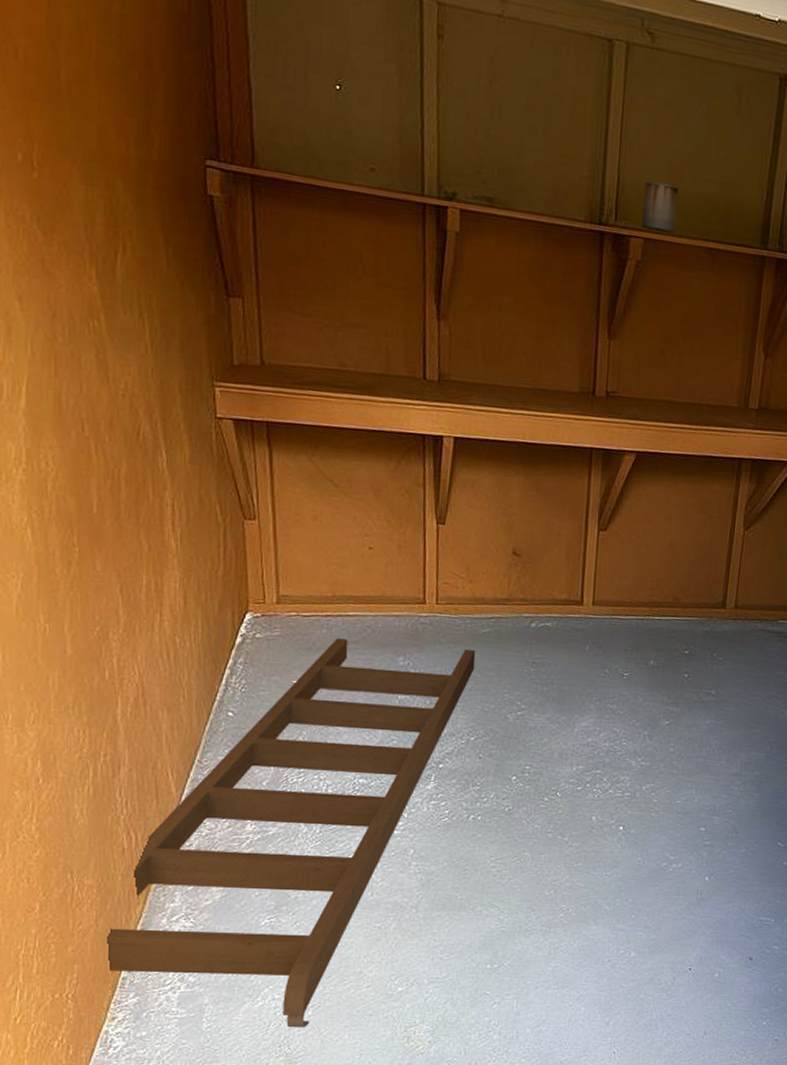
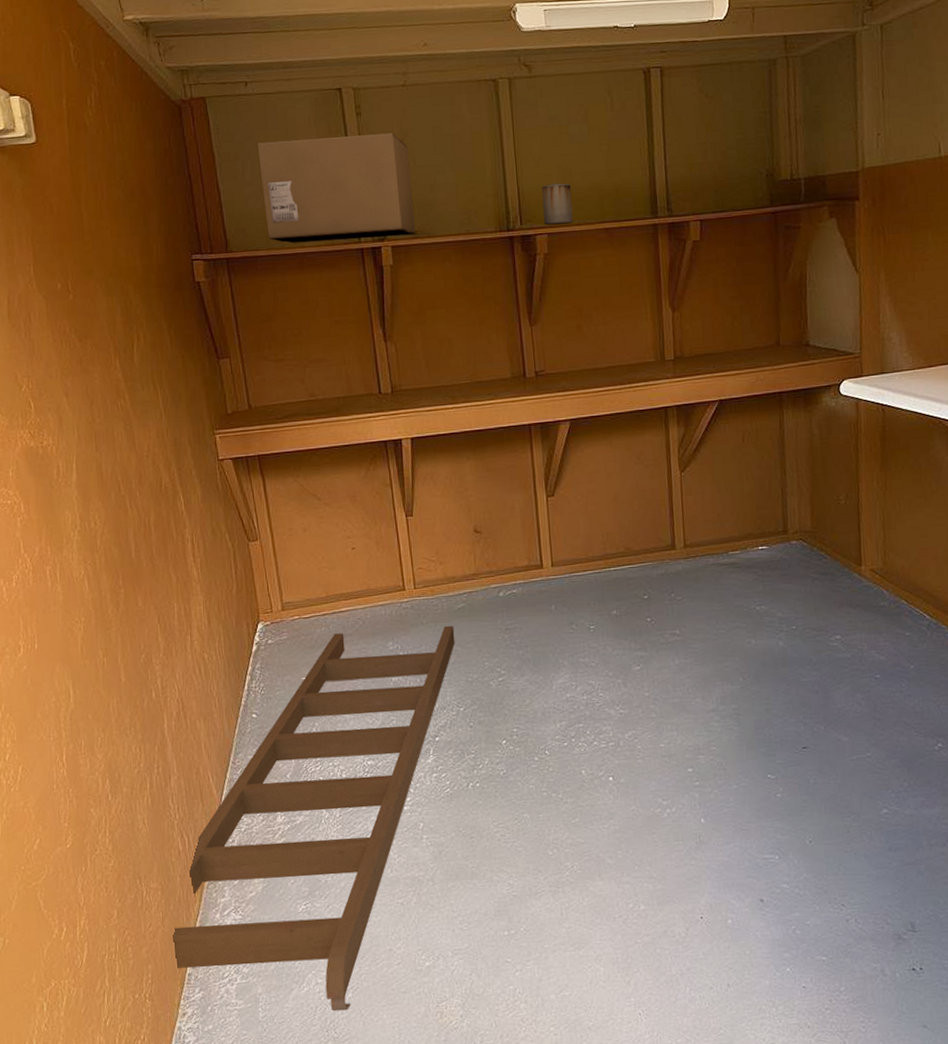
box: none [306,38,496,203] -> present [258,133,416,244]

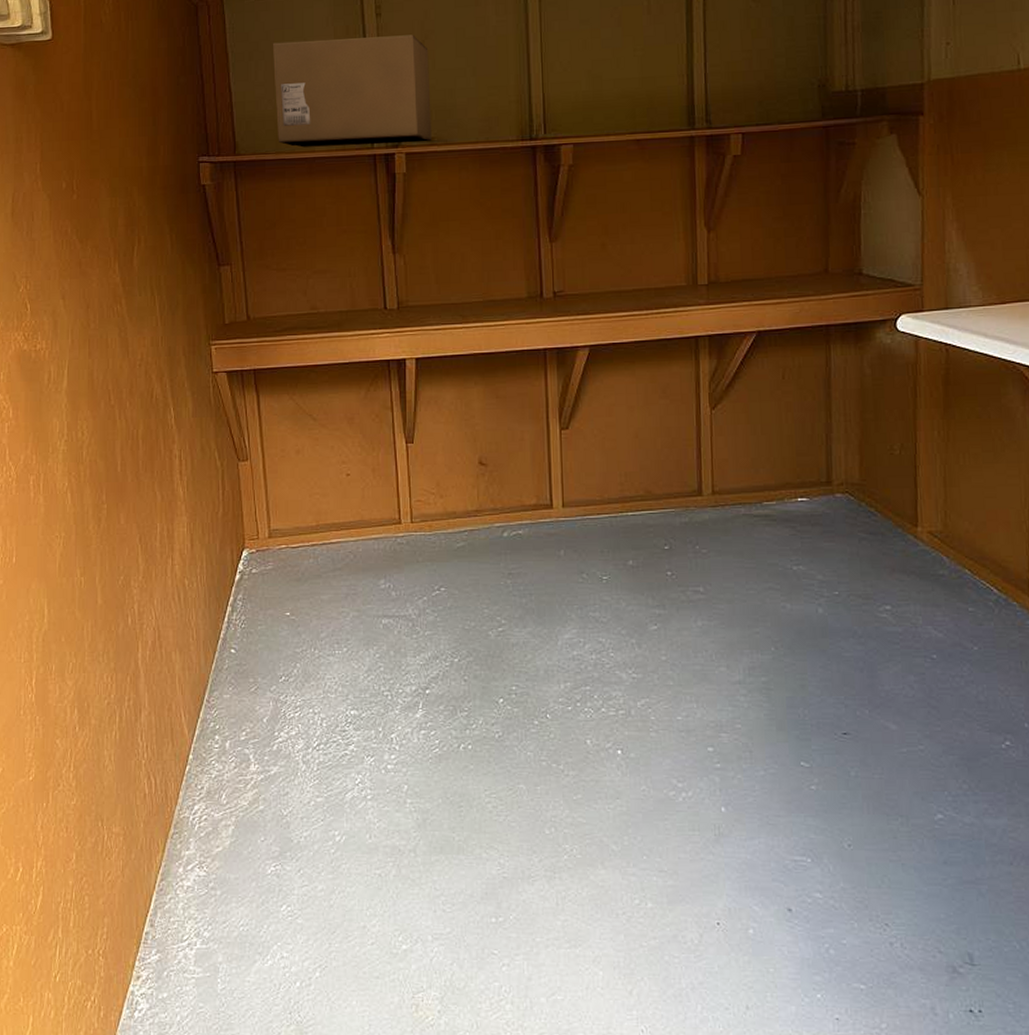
ladder: present [173,626,455,1012] -> none [132,566,453,992]
can: present [541,183,573,226] -> none [569,90,602,135]

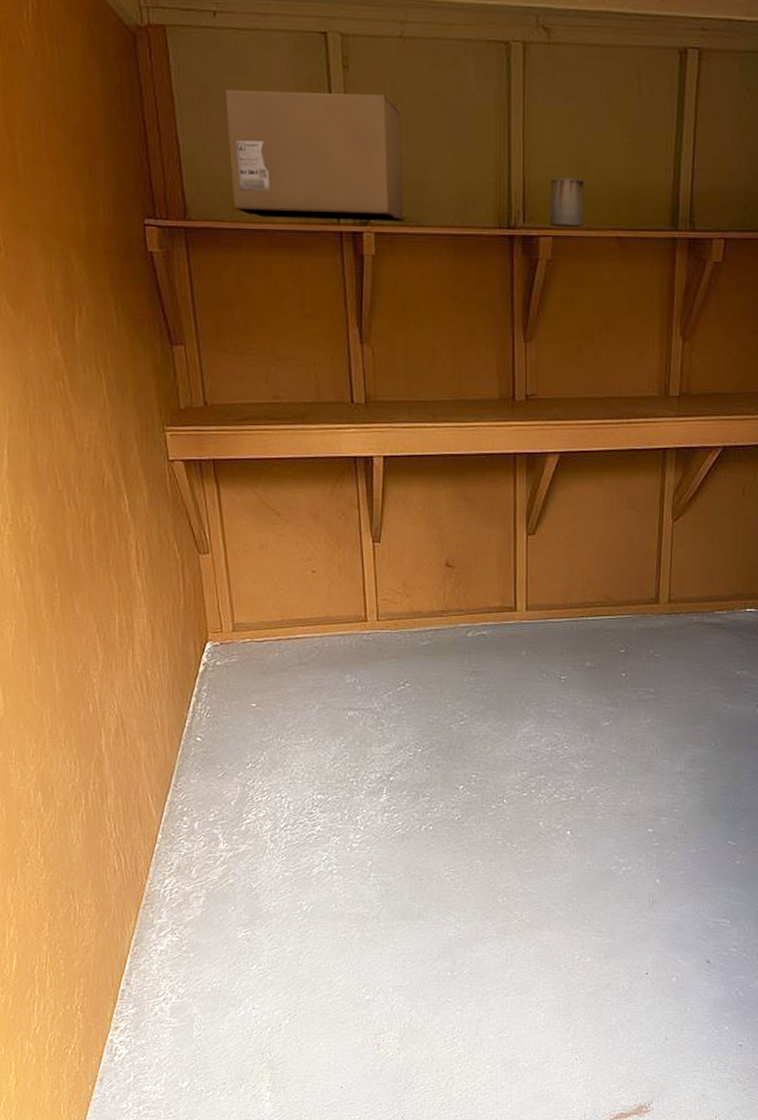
can: none [569,90,602,135] -> present [550,177,584,227]

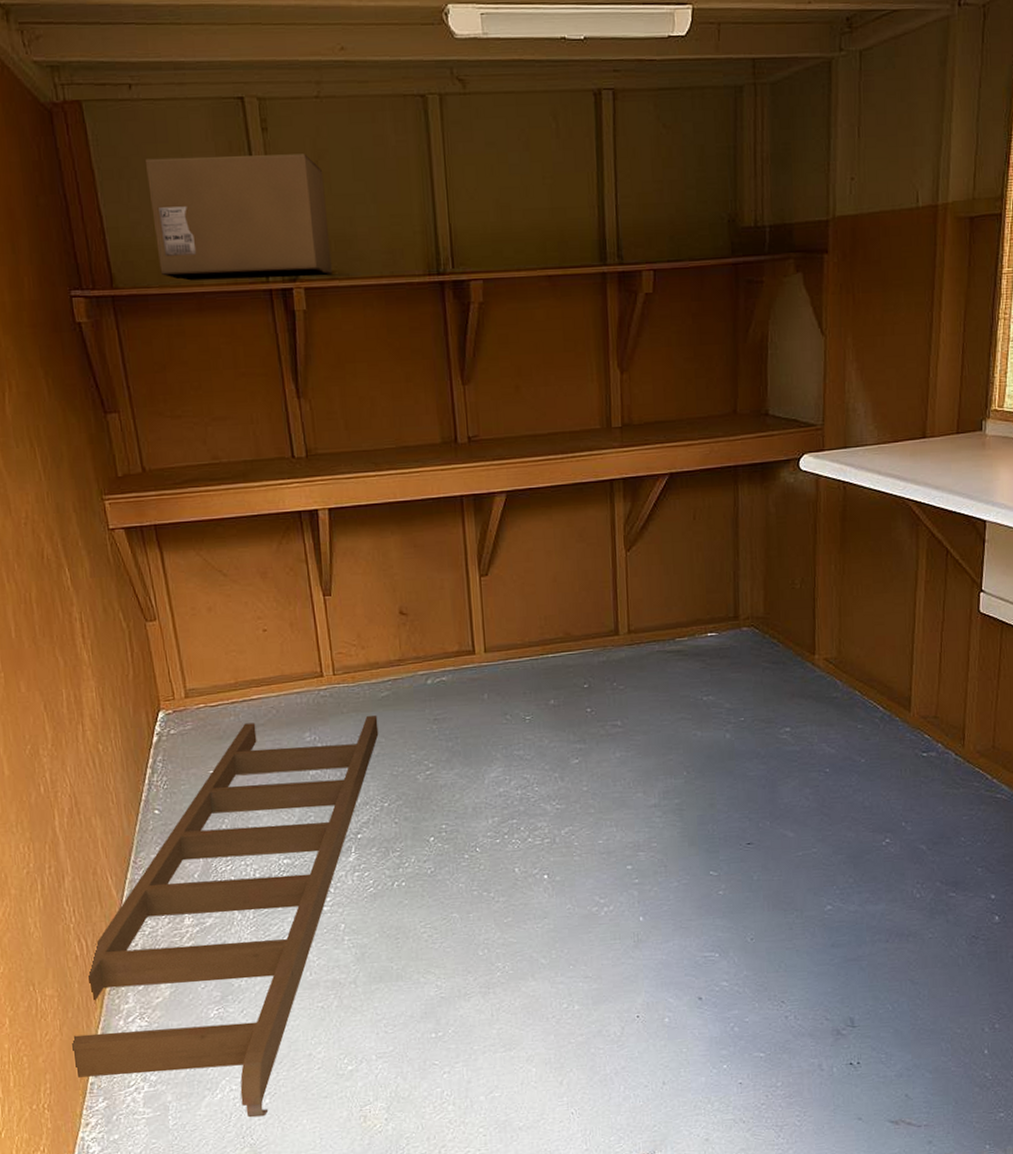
ladder: none [106,661,417,1036] -> present [72,716,379,1118]
can: present [550,177,584,227] -> none [476,221,512,270]

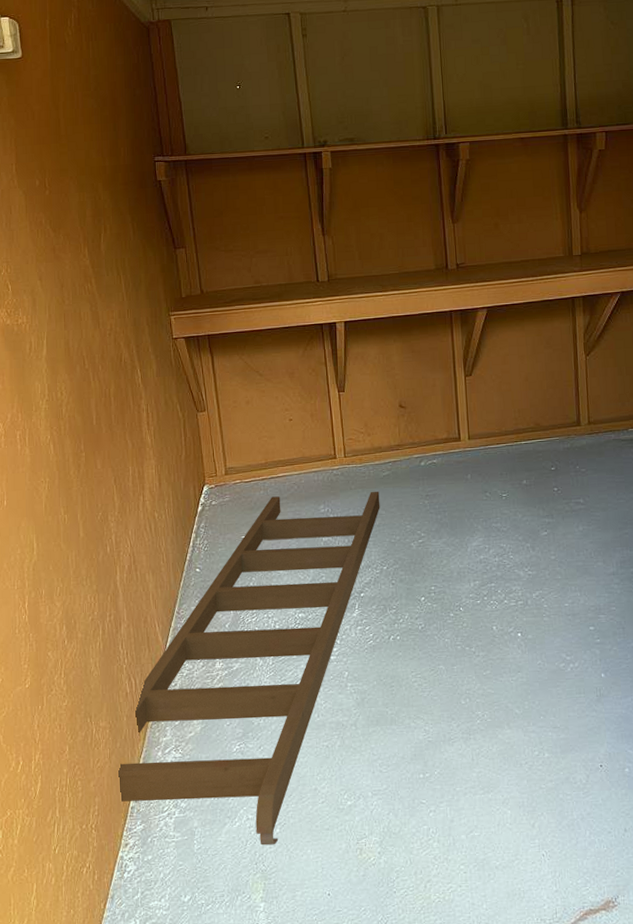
box: present [146,154,333,281] -> none [215,52,353,148]

